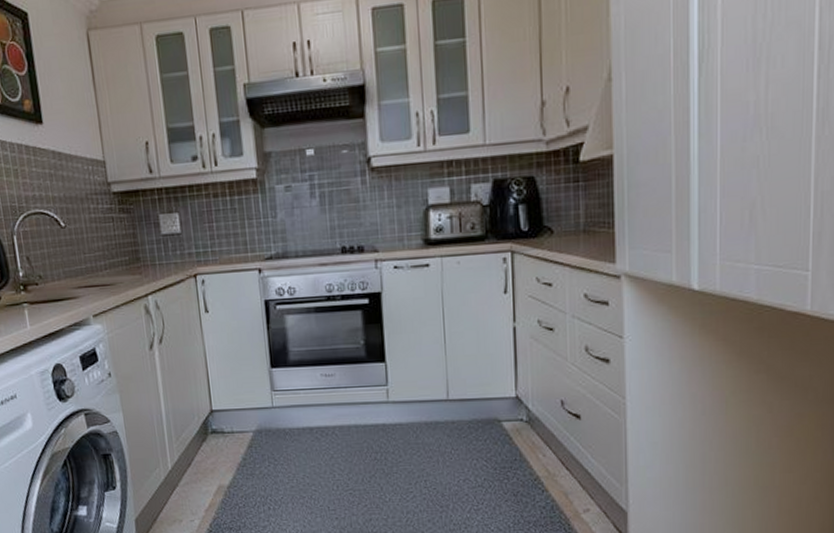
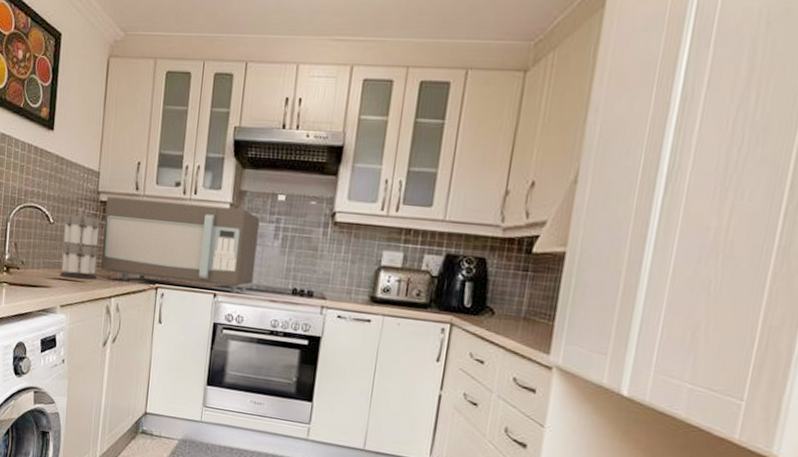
spice rack: none [76,202,128,284] -> present [60,206,100,280]
microwave: none [119,172,298,274] -> present [101,197,260,294]

